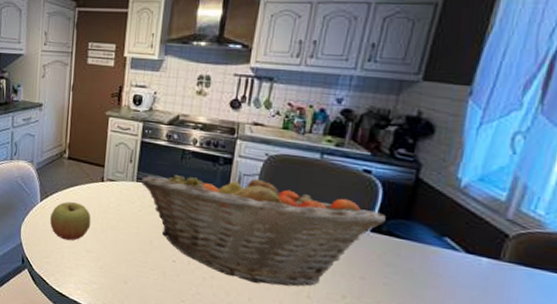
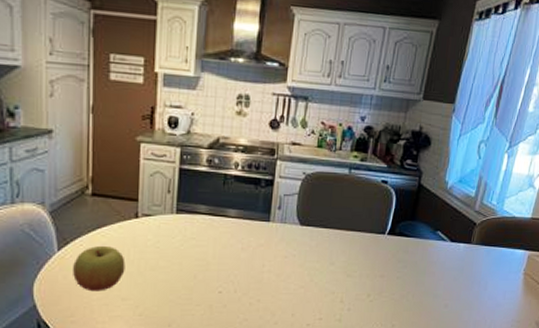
fruit basket: present [140,171,386,286] -> none [181,191,398,298]

